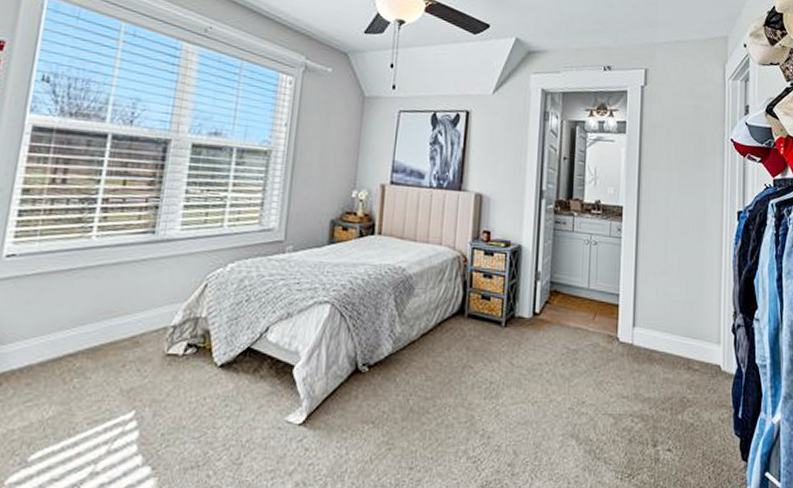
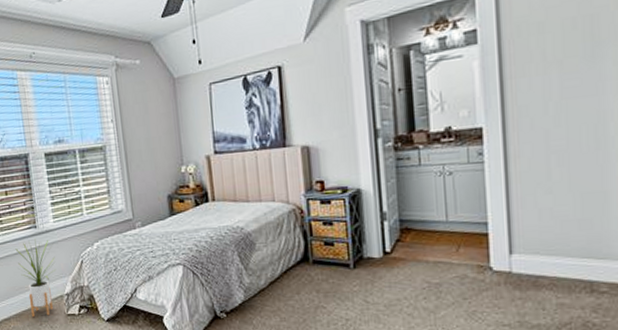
house plant: none [112,247,170,355] -> present [15,238,55,318]

